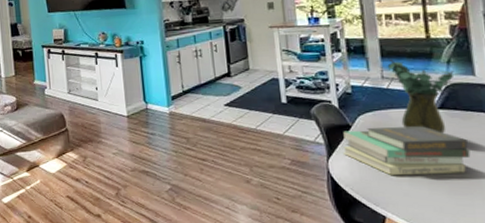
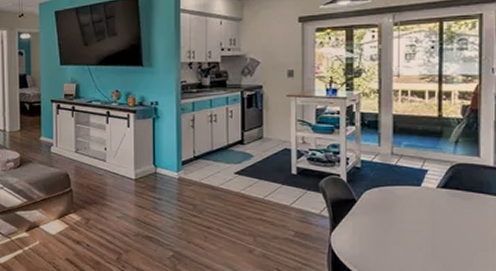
books: present [343,126,471,176] -> none [347,203,466,252]
vase: present [387,59,454,134] -> none [398,135,461,212]

